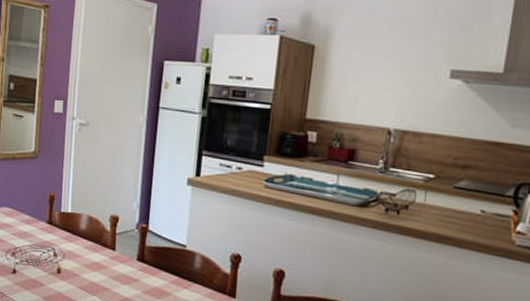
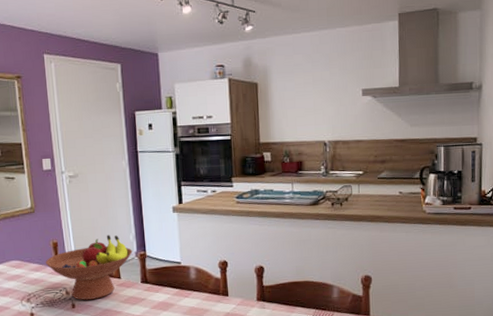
fruit bowl: none [38,197,134,269] -> present [45,234,133,300]

